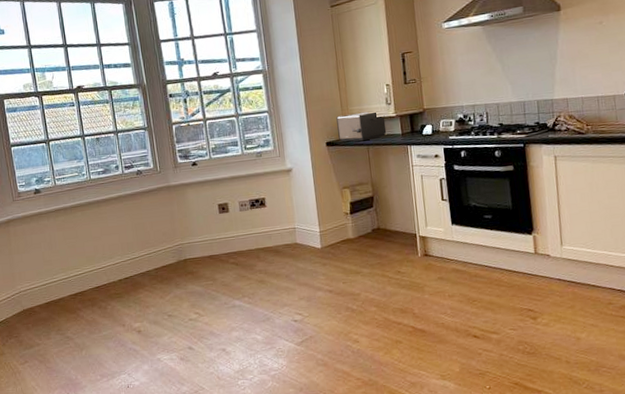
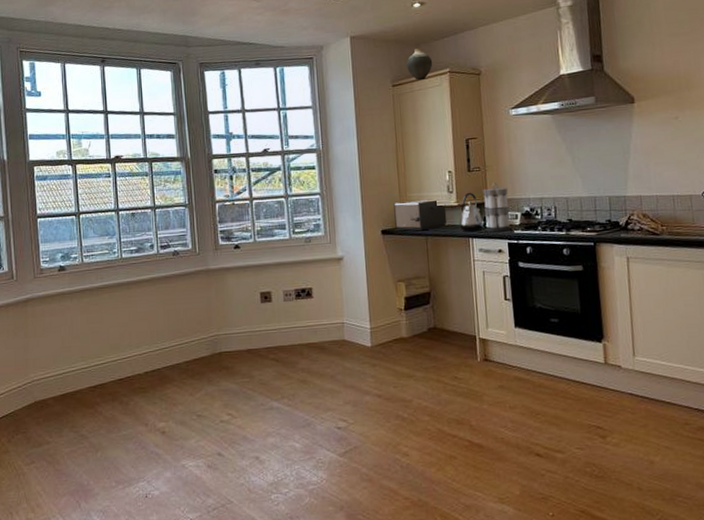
kettle: none [397,103,422,140] -> present [459,192,485,232]
spice rack: none [419,93,447,139] -> present [483,182,512,233]

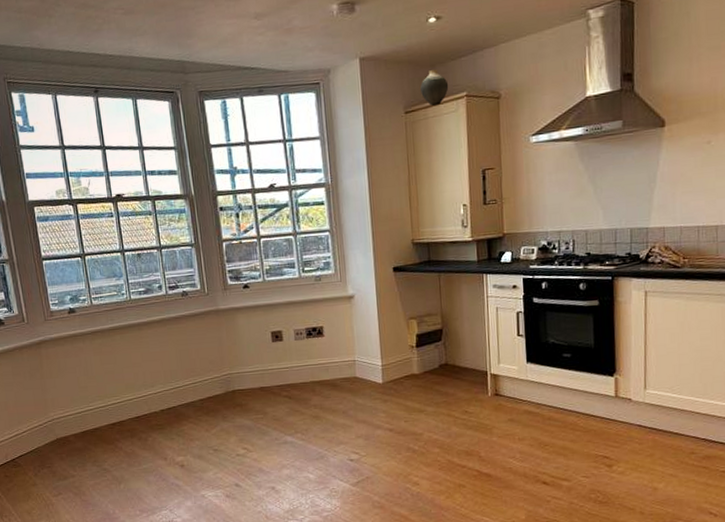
toaster: present [393,199,447,231] -> none [405,234,461,268]
kettle: present [459,192,485,232] -> none [473,226,500,267]
spice rack: present [483,182,512,233] -> none [499,216,527,268]

